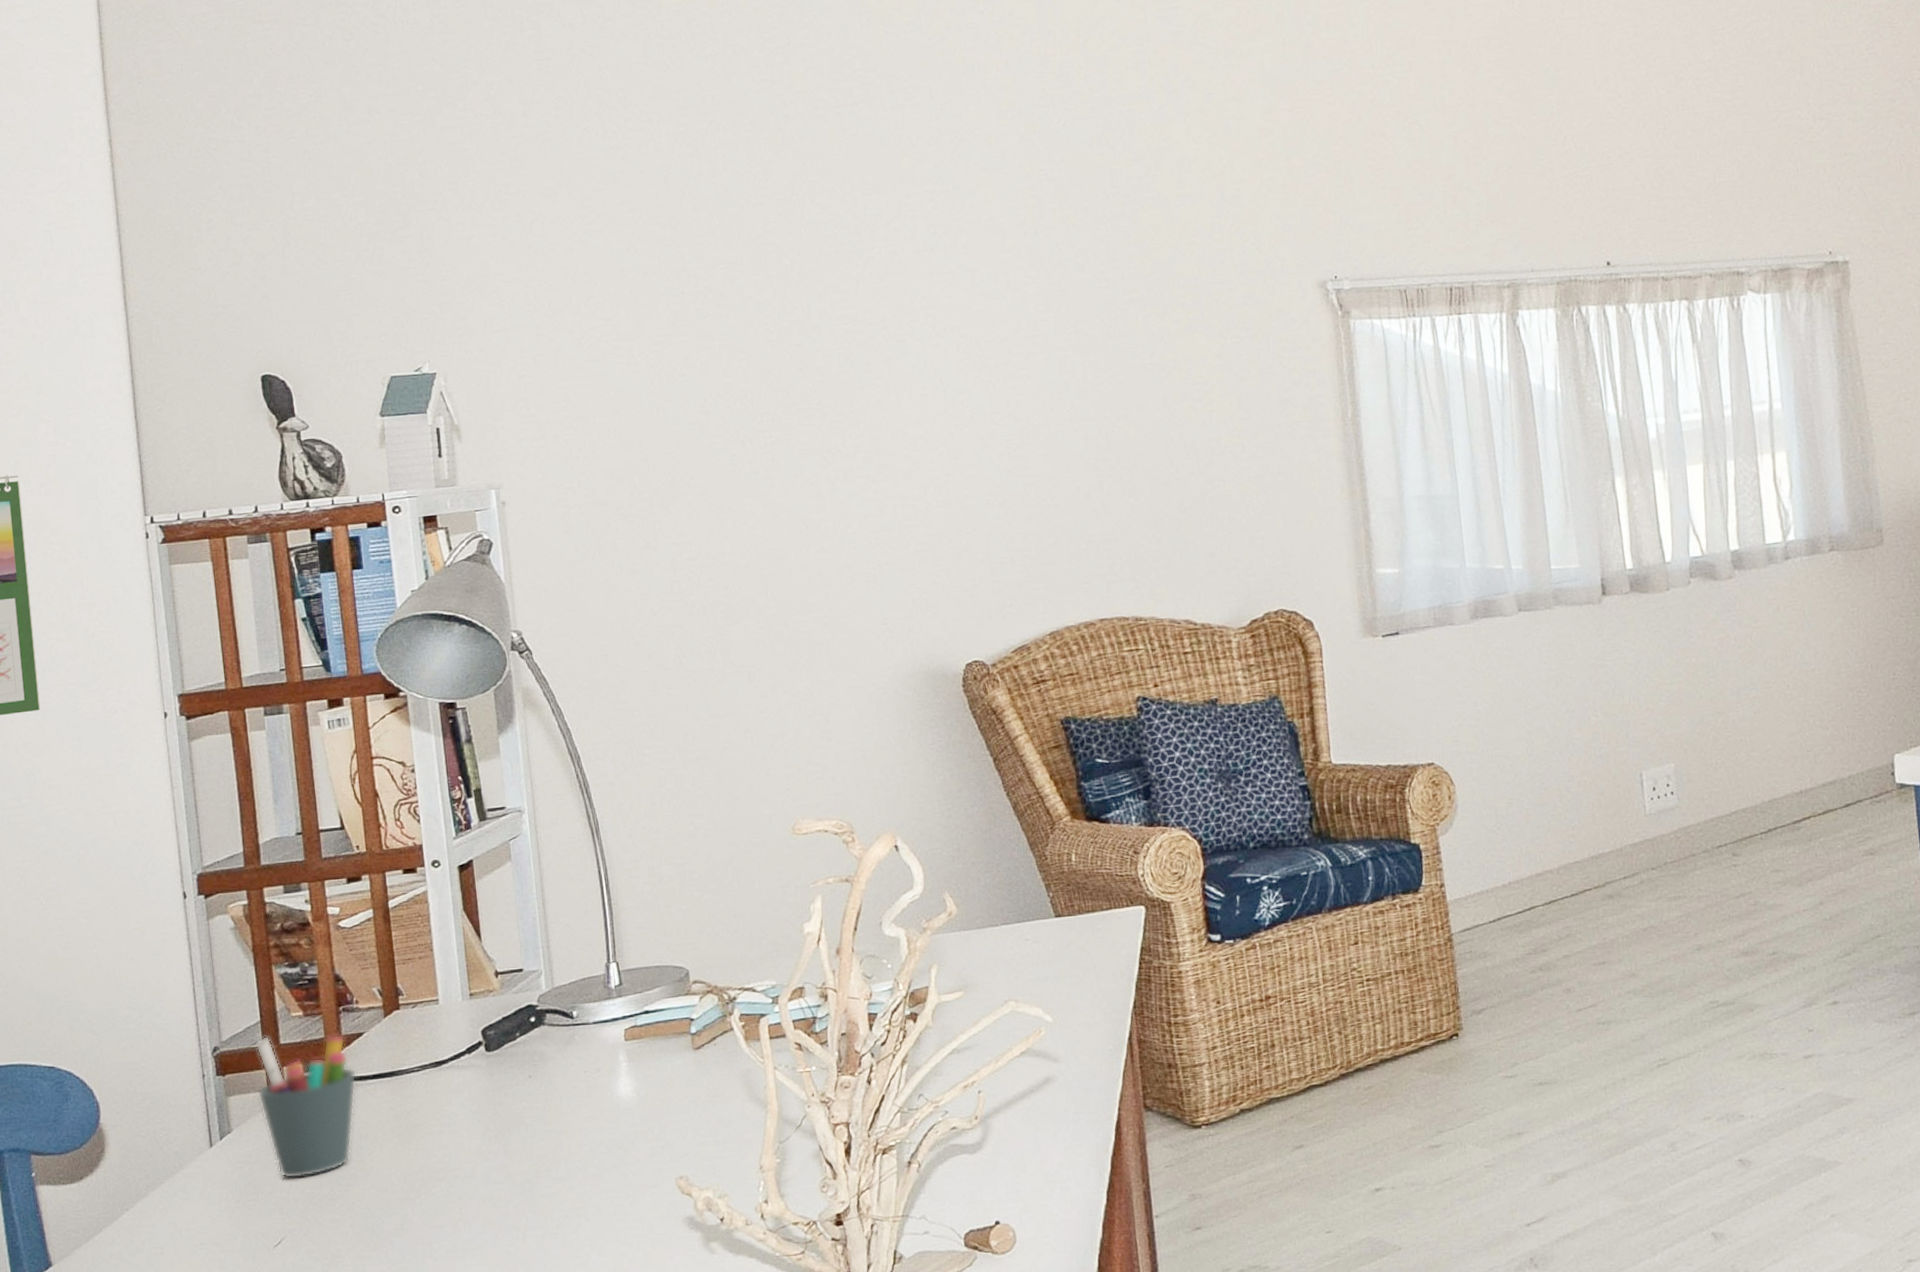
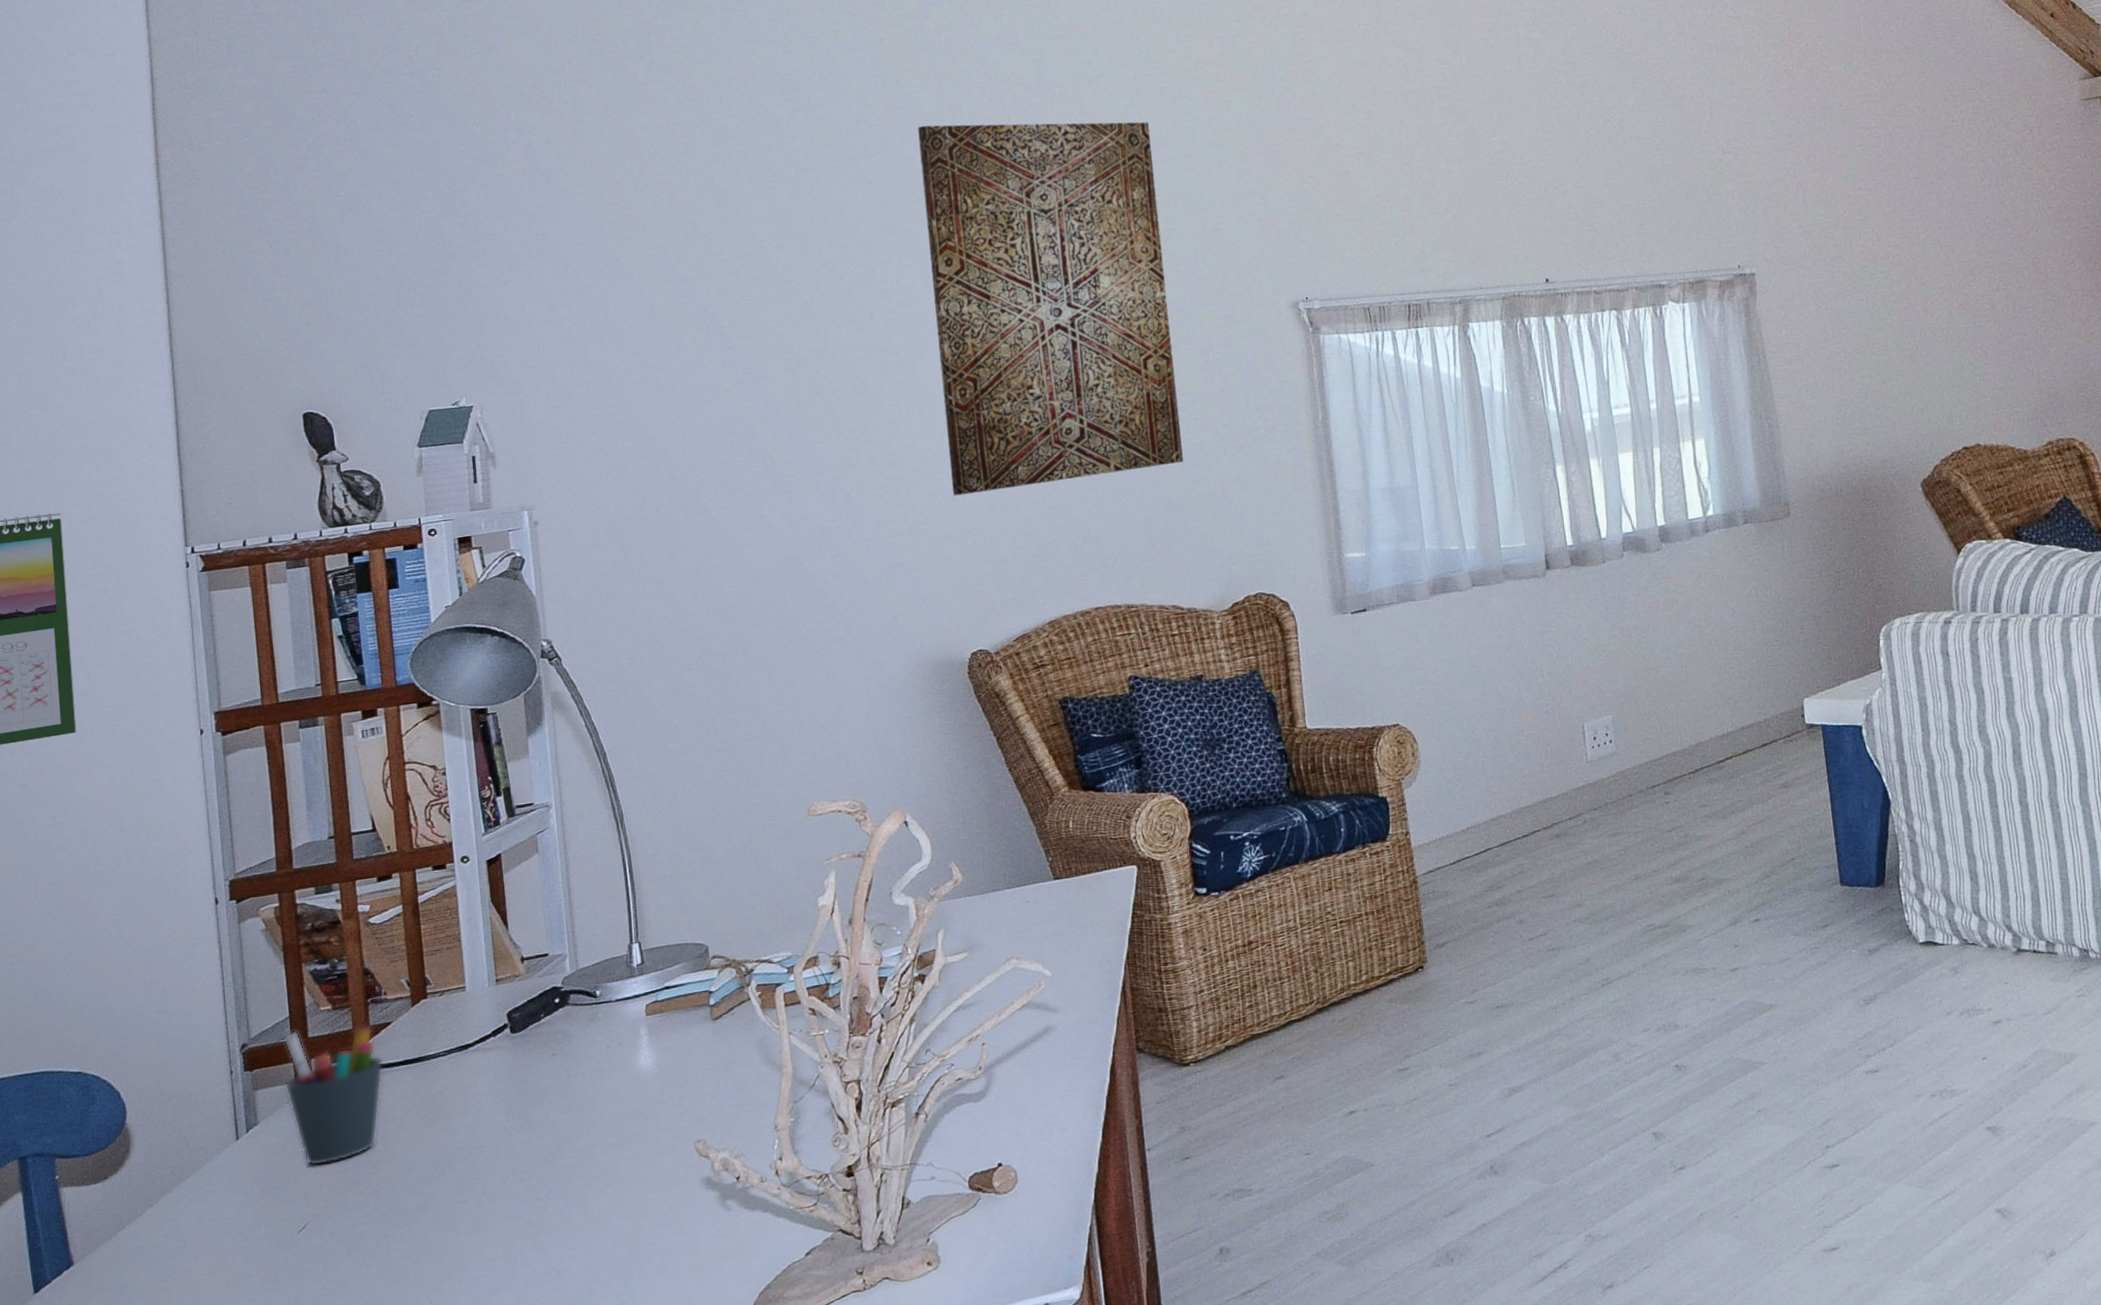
wall art: none [907,70,1197,489] -> present [918,122,1183,496]

